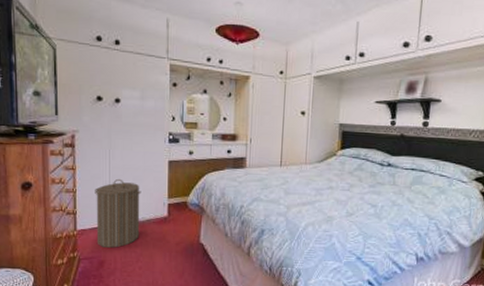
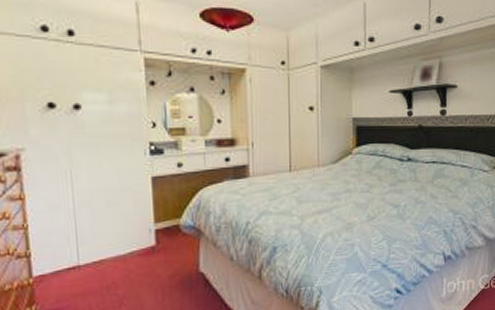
laundry hamper: present [95,178,142,248] -> none [54,205,121,294]

